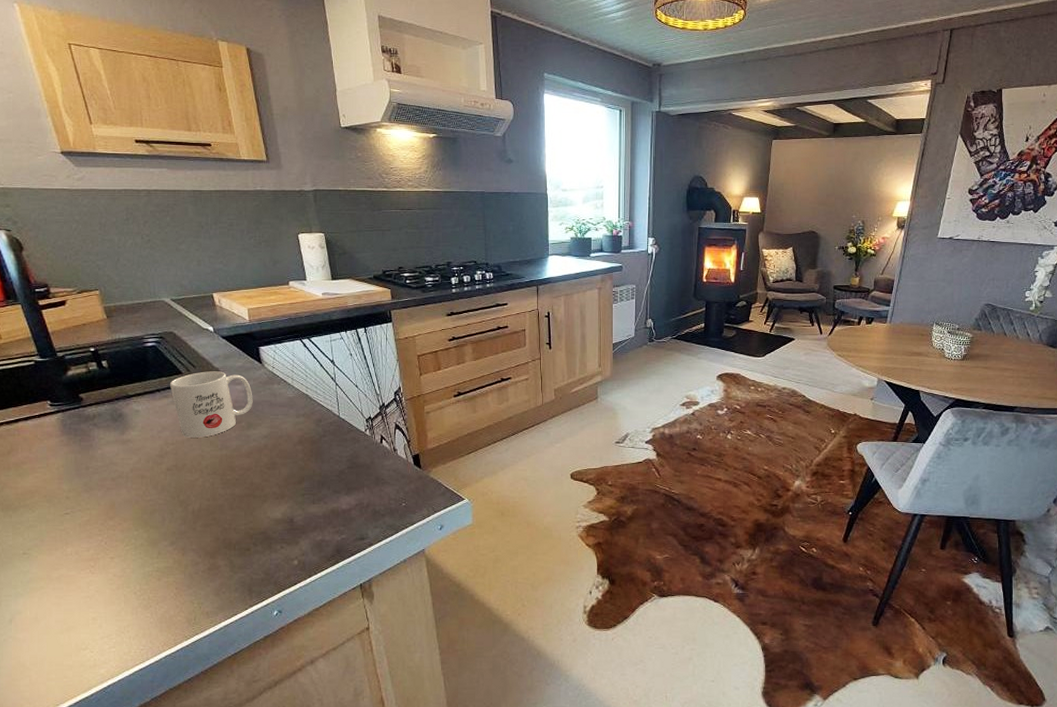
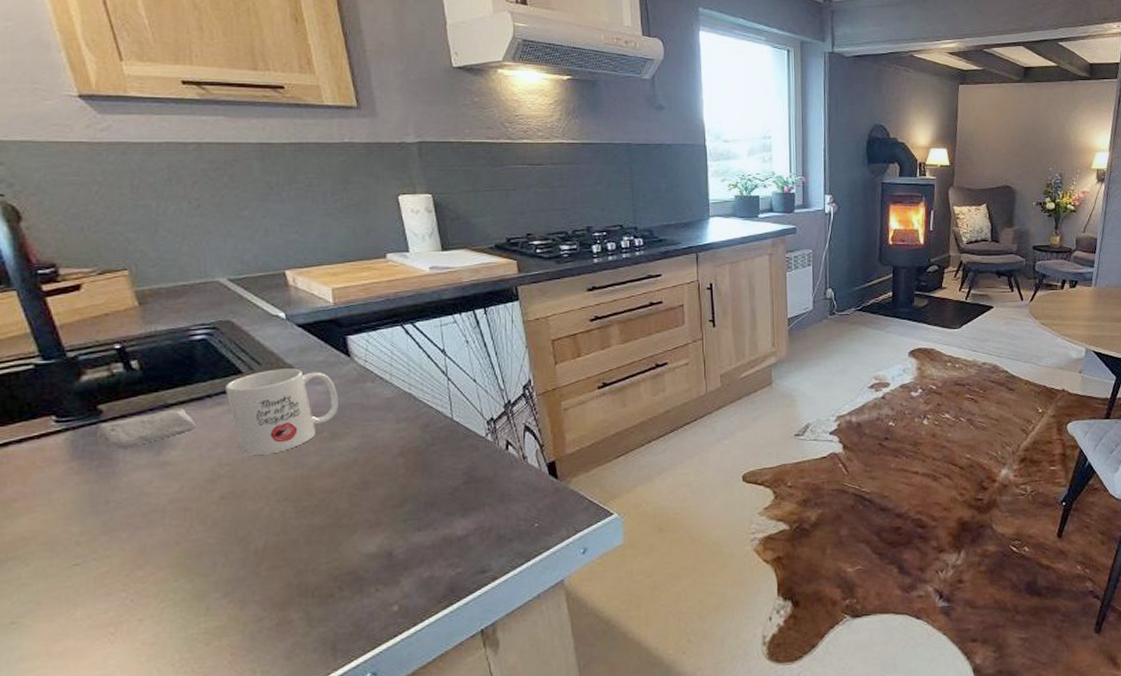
soap bar: none [79,399,150,429] -> present [96,408,197,450]

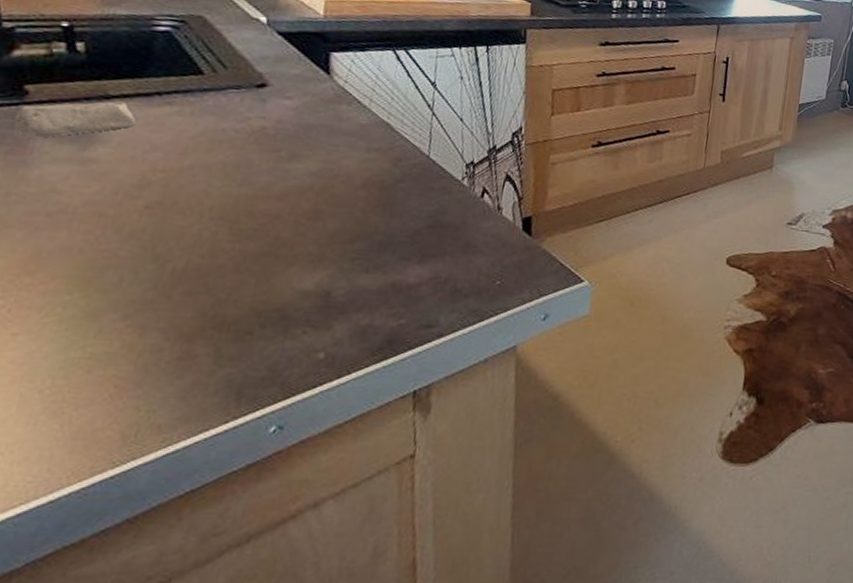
mug: present [224,368,338,455] -> none [179,75,307,167]

